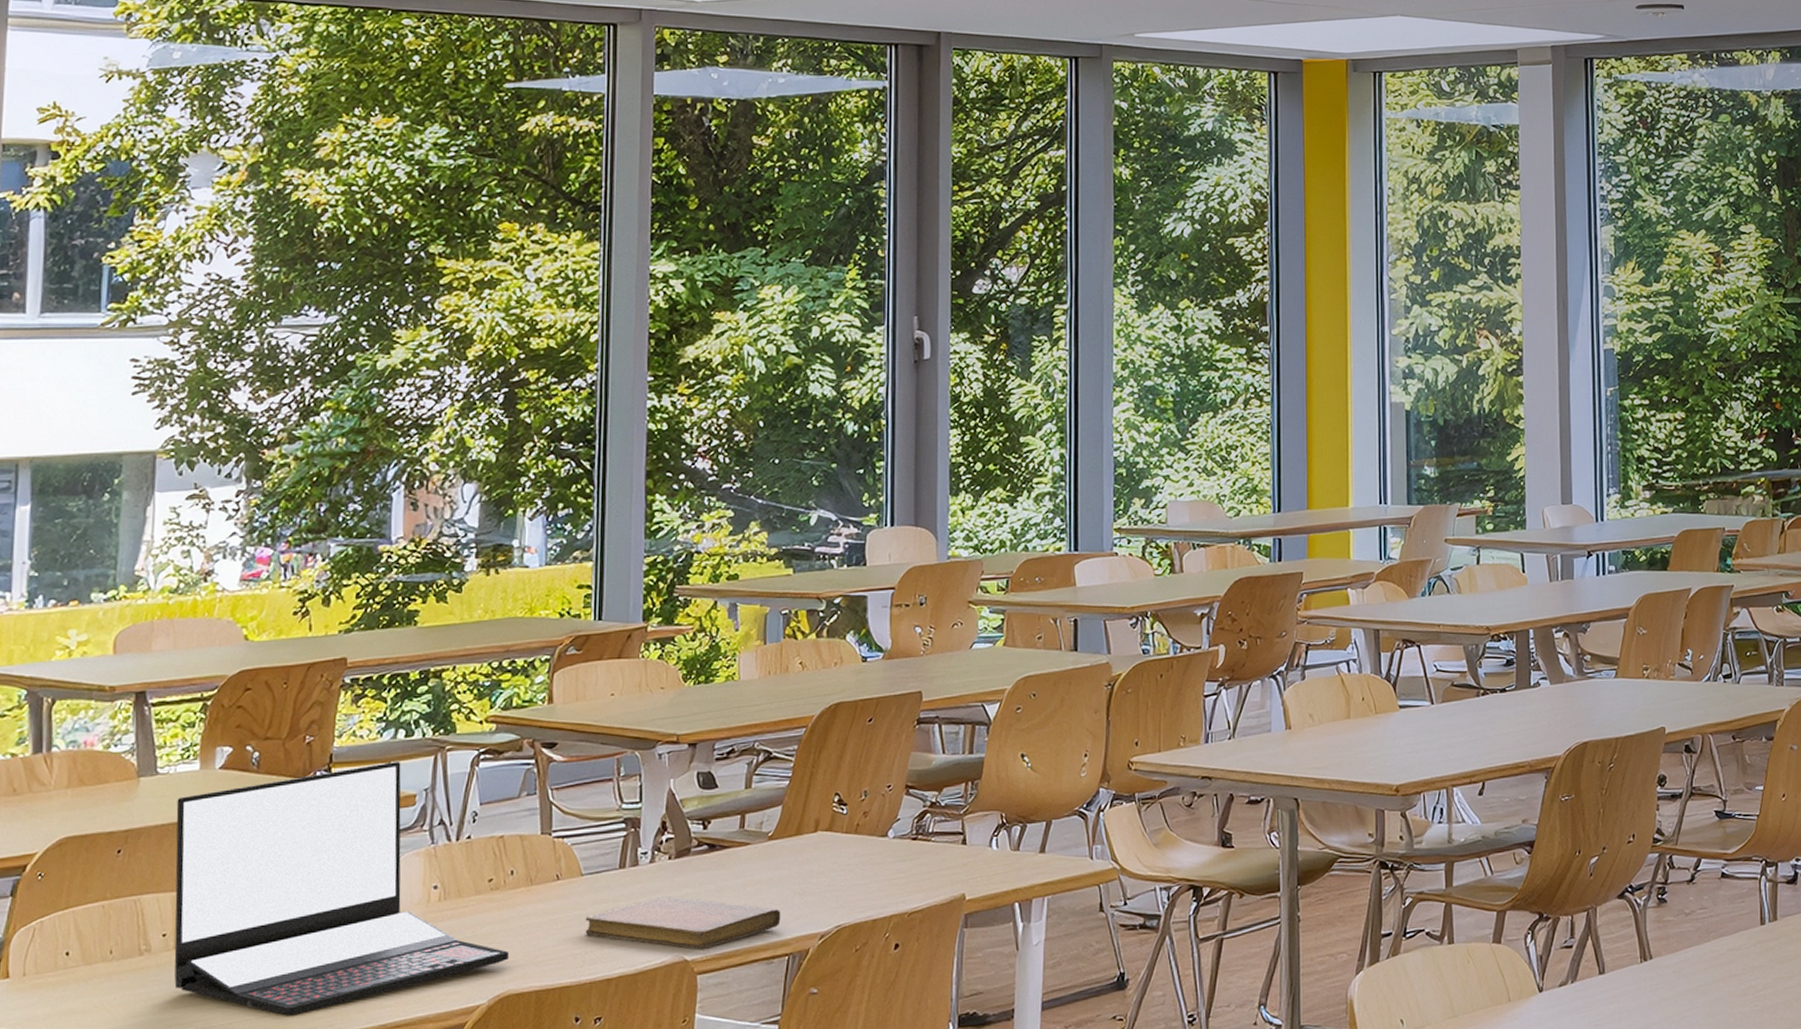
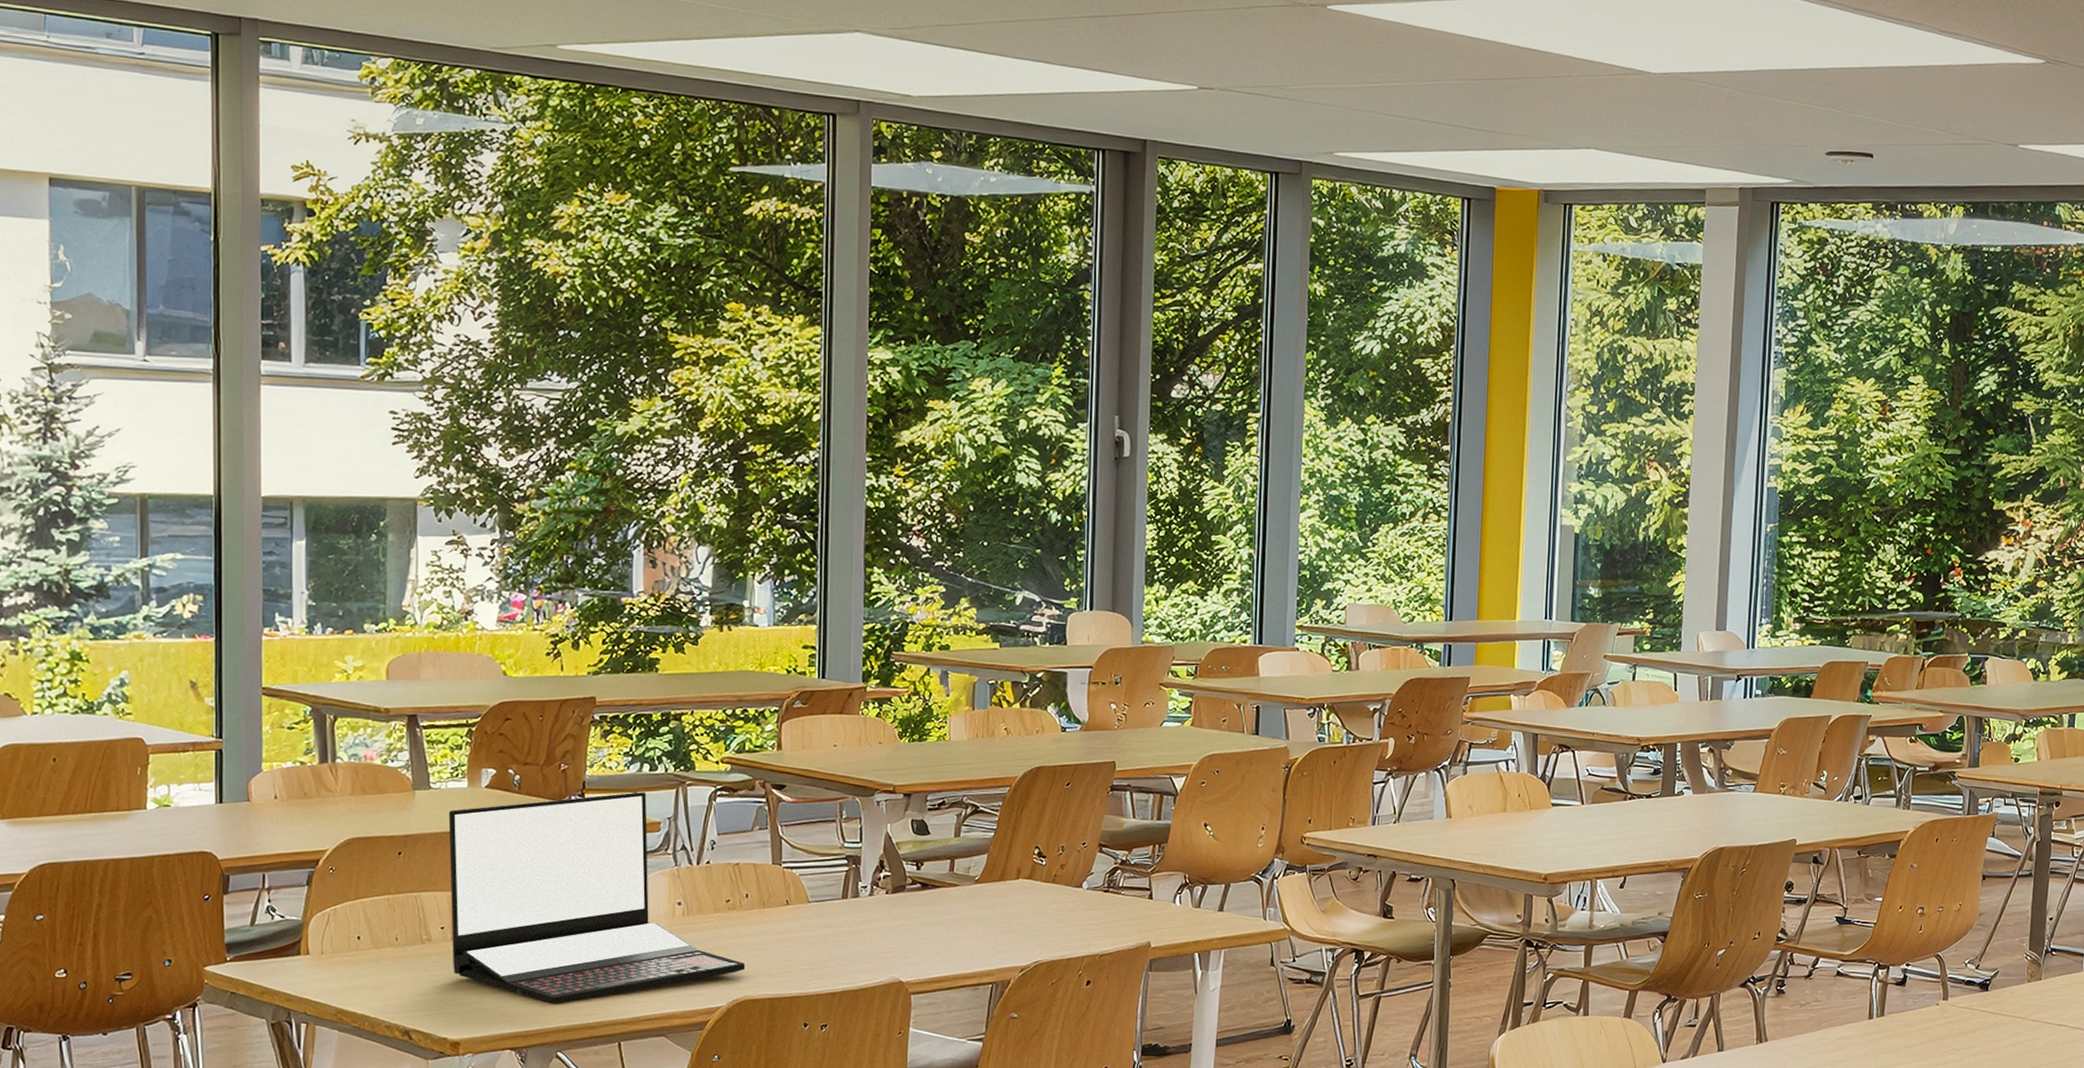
notebook: present [585,896,781,950] -> none [812,925,986,974]

